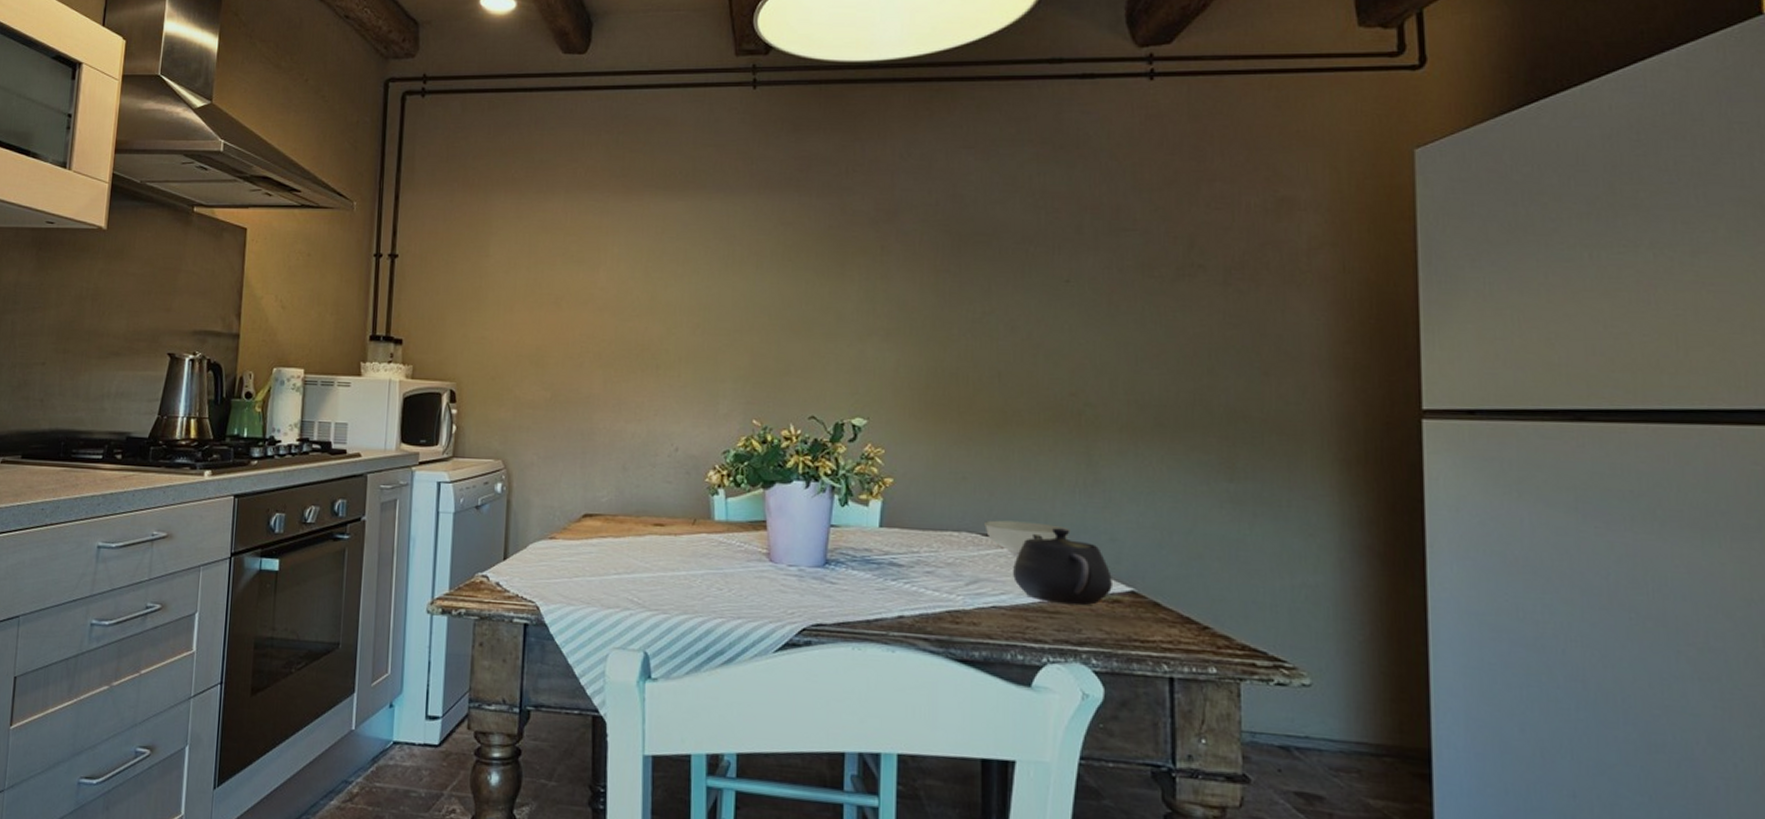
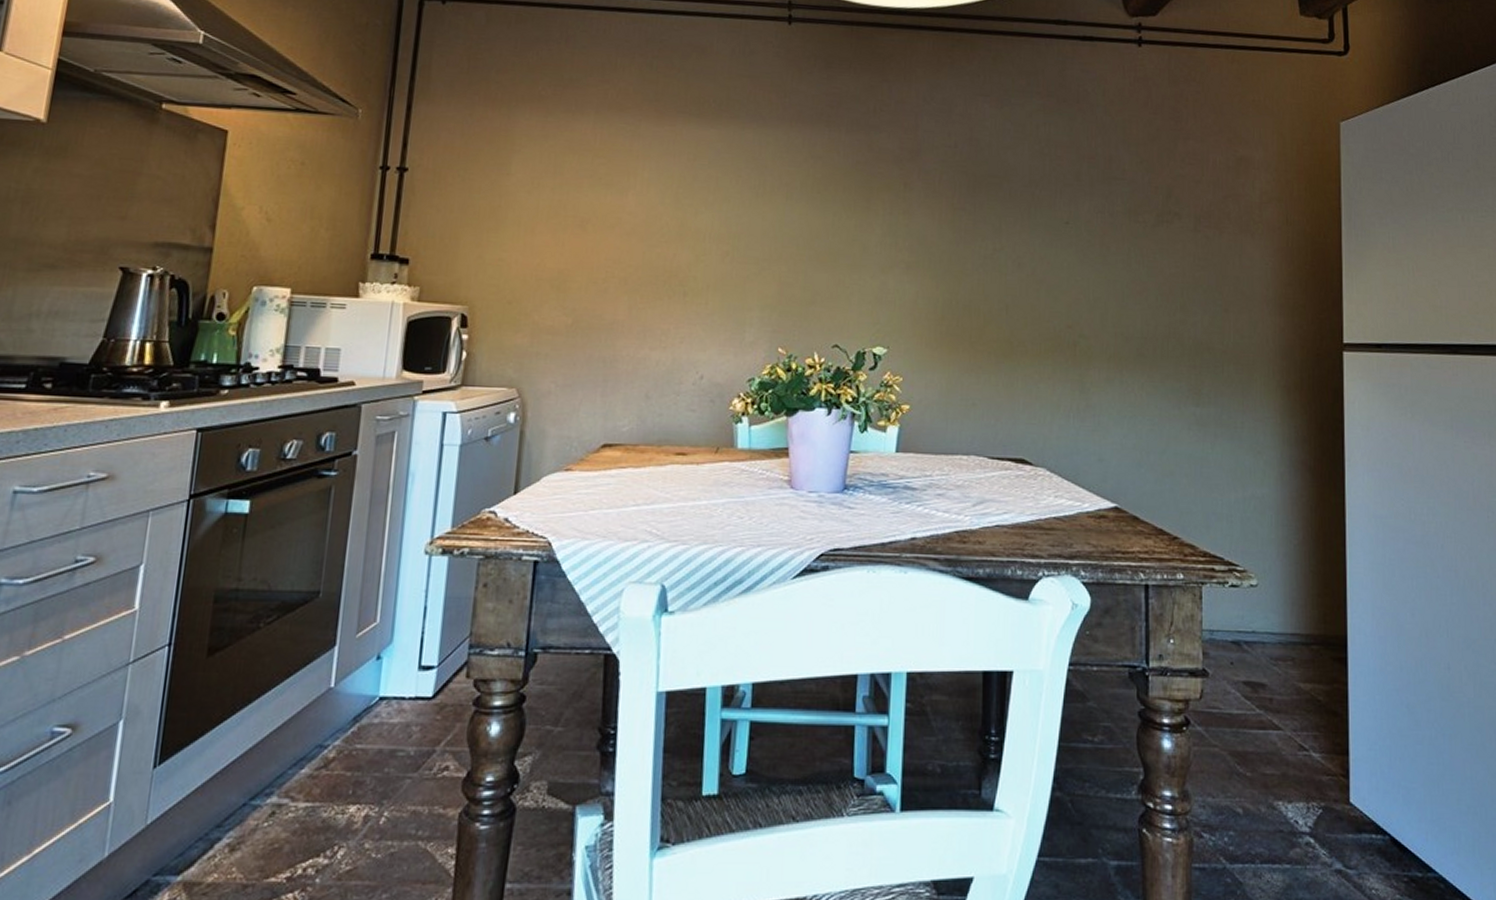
bowl: present [984,520,1070,554] -> none [991,443,1065,475]
teapot: present [1012,528,1112,606] -> none [1014,450,1099,522]

